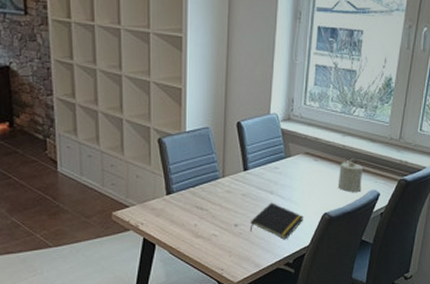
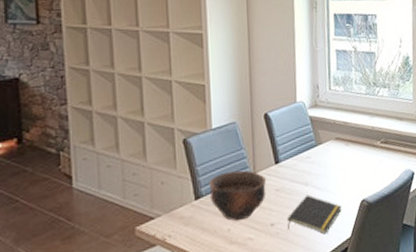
bowl: none [180,173,235,218] -> present [209,170,267,222]
candle: present [337,160,363,192] -> none [371,141,396,174]

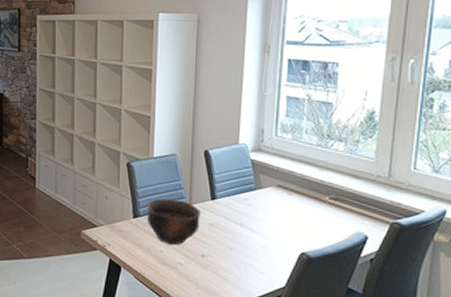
notepad: present [287,194,342,234] -> none [219,235,278,278]

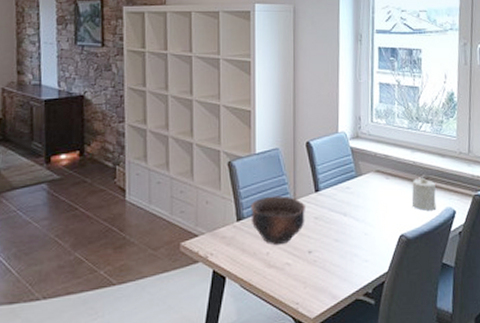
candle: none [316,197,345,233] -> present [411,177,436,210]

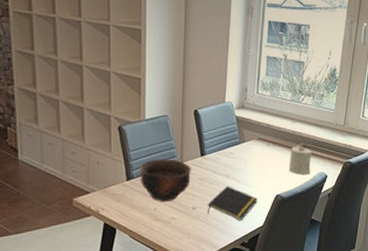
notepad: none [325,225,380,266] -> present [208,186,258,221]

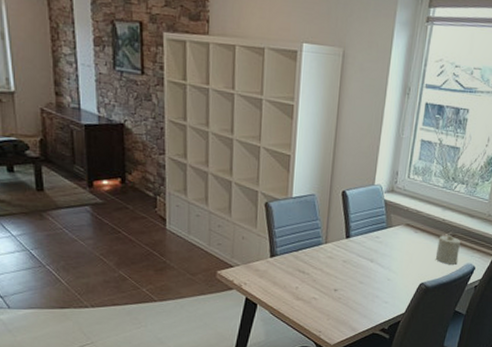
bowl: present [140,159,192,202] -> none [283,238,337,282]
notepad: present [208,186,258,221] -> none [349,270,401,307]

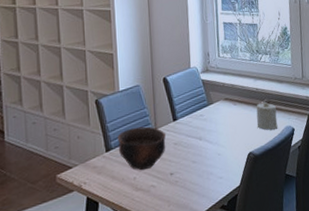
bowl: none [283,238,337,282] -> present [117,126,167,171]

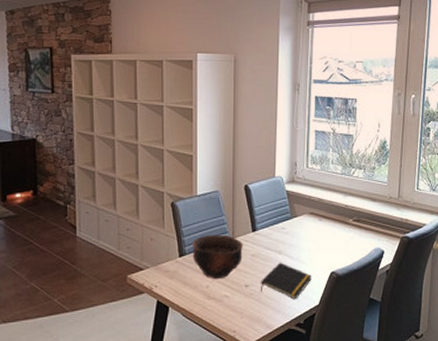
notepad: none [185,148,232,183] -> present [261,262,312,300]
candle: present [256,101,278,130] -> none [342,219,366,250]

